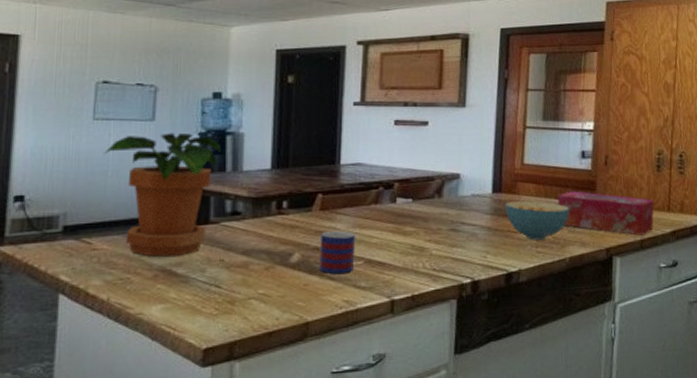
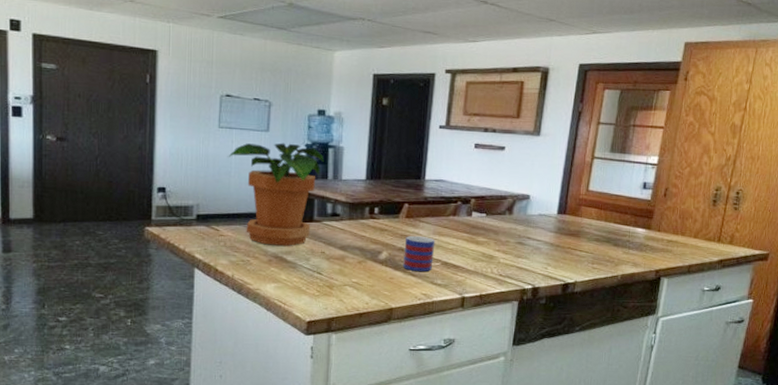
cereal bowl: present [504,201,570,240] -> none [567,223,627,258]
tissue box: present [557,191,655,236] -> none [616,217,706,261]

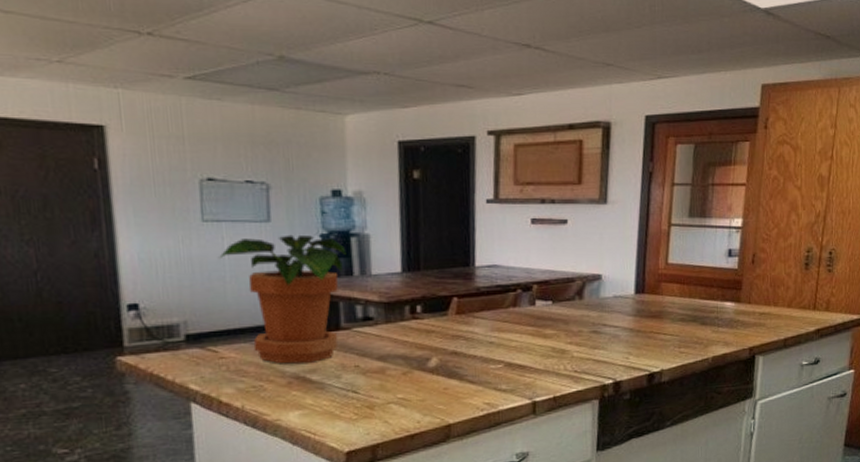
mug: present [402,235,436,272] -> none [457,334,495,378]

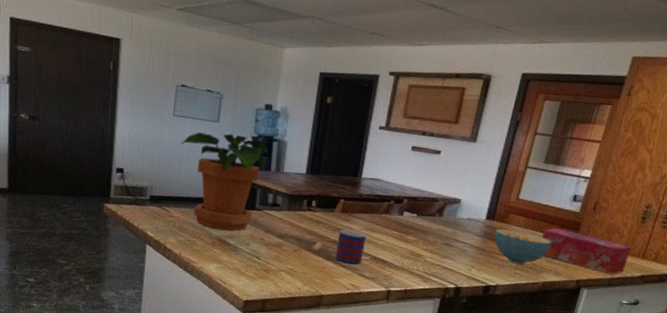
mug: none [457,334,495,378] -> present [334,229,367,265]
cereal bowl: none [647,301,714,341] -> present [494,229,552,264]
tissue box: none [701,290,800,335] -> present [541,228,631,275]

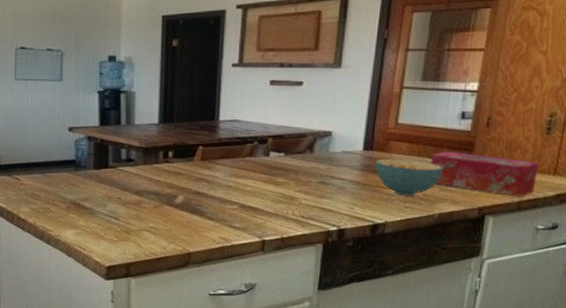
potted plant: present [181,132,269,231] -> none [25,91,117,193]
mug: present [334,229,367,265] -> none [199,178,232,216]

